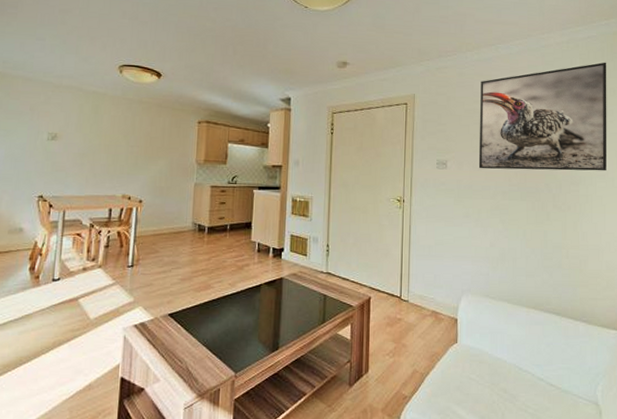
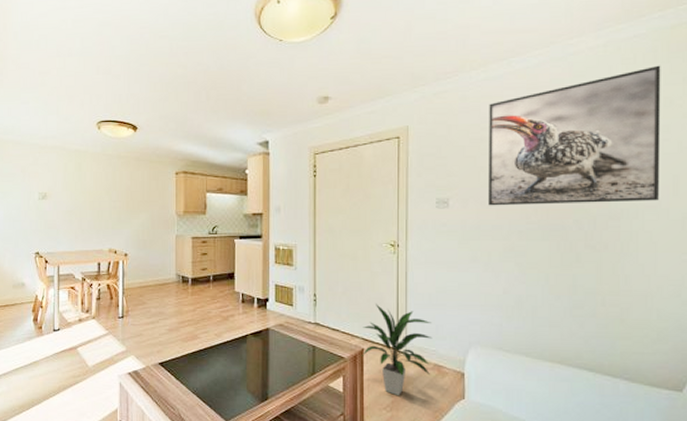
indoor plant: none [368,254,431,342] -> present [361,304,433,396]

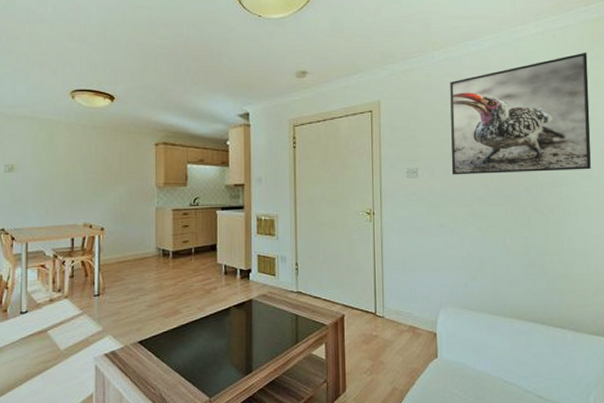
indoor plant: present [361,304,433,396] -> none [342,270,407,360]

